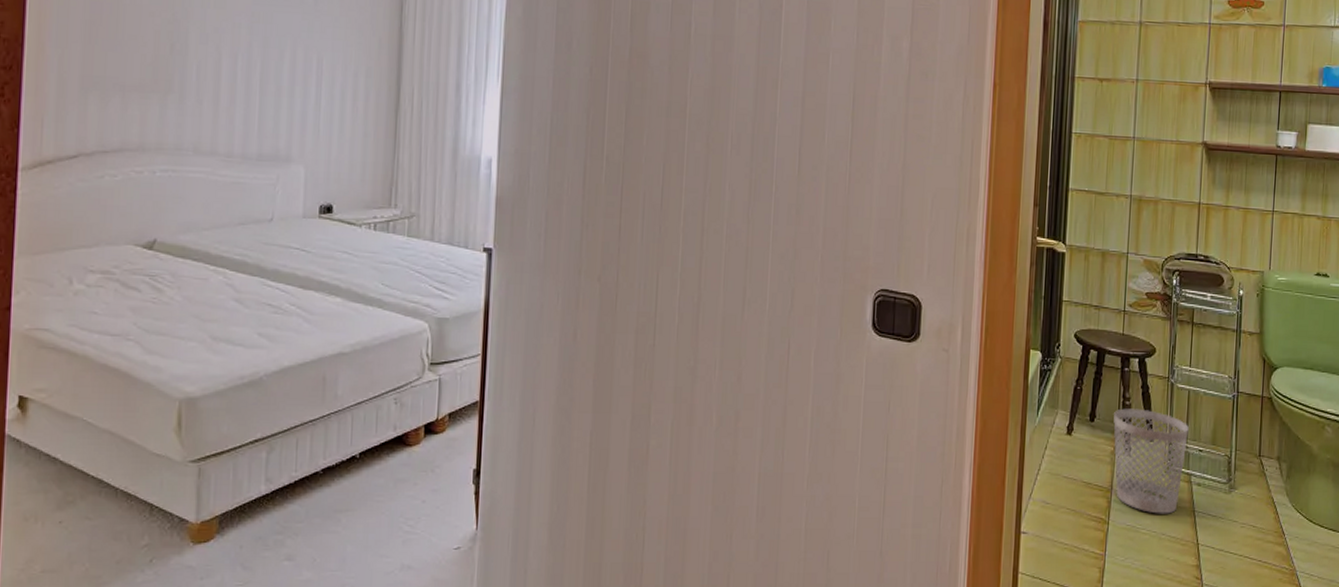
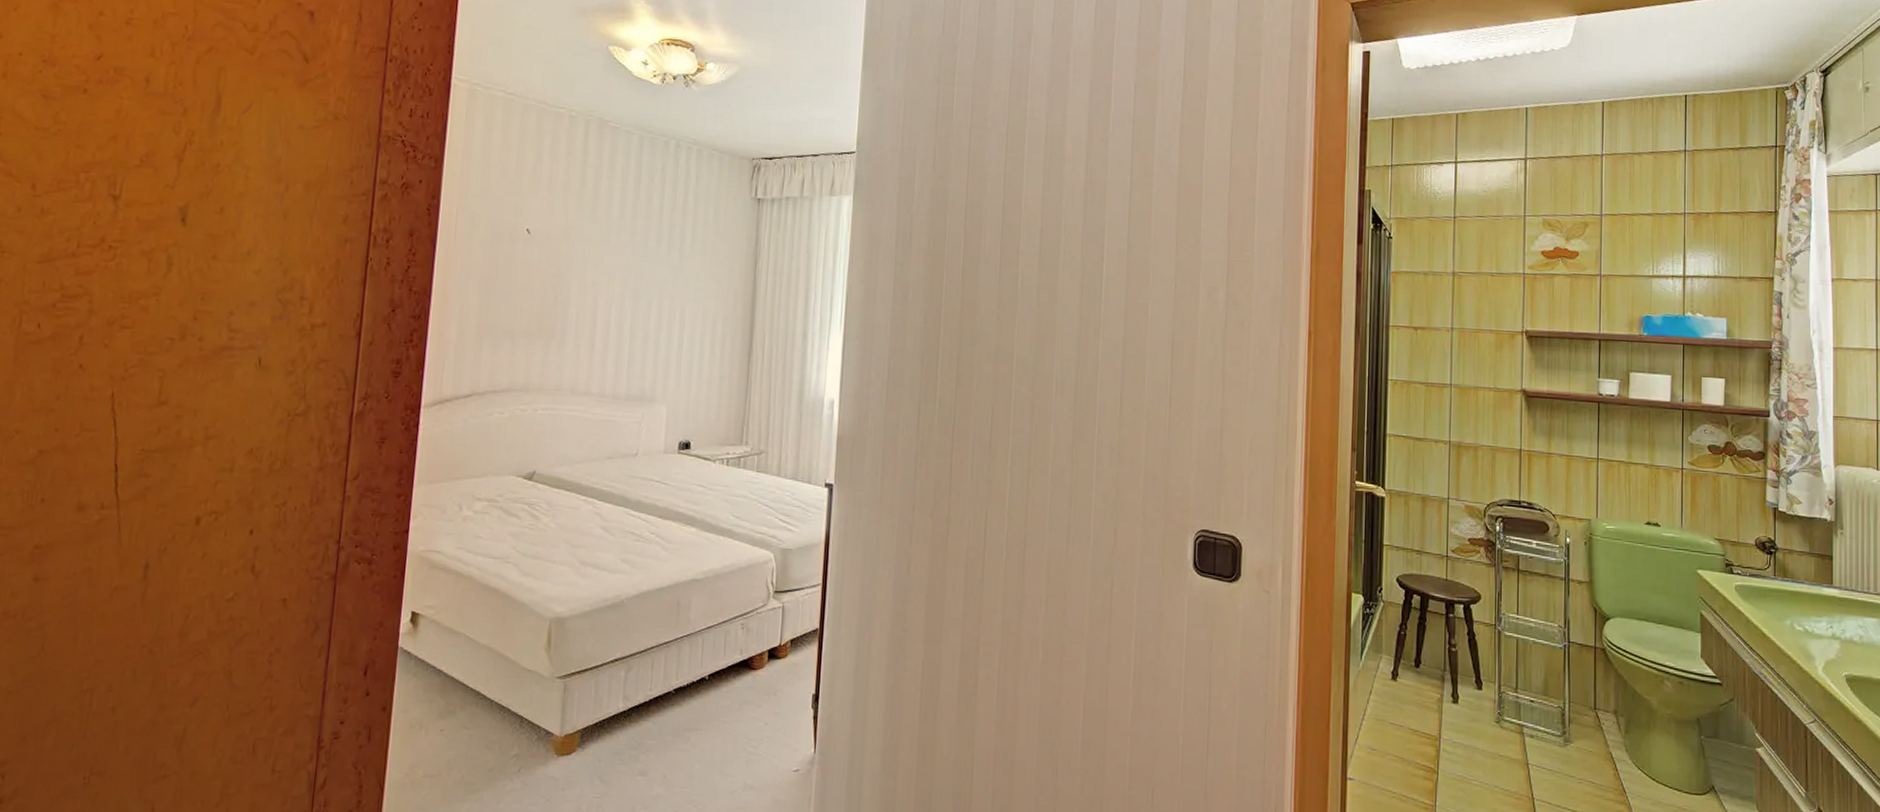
wastebasket: present [1113,408,1189,514] -> none [1439,655,1518,766]

